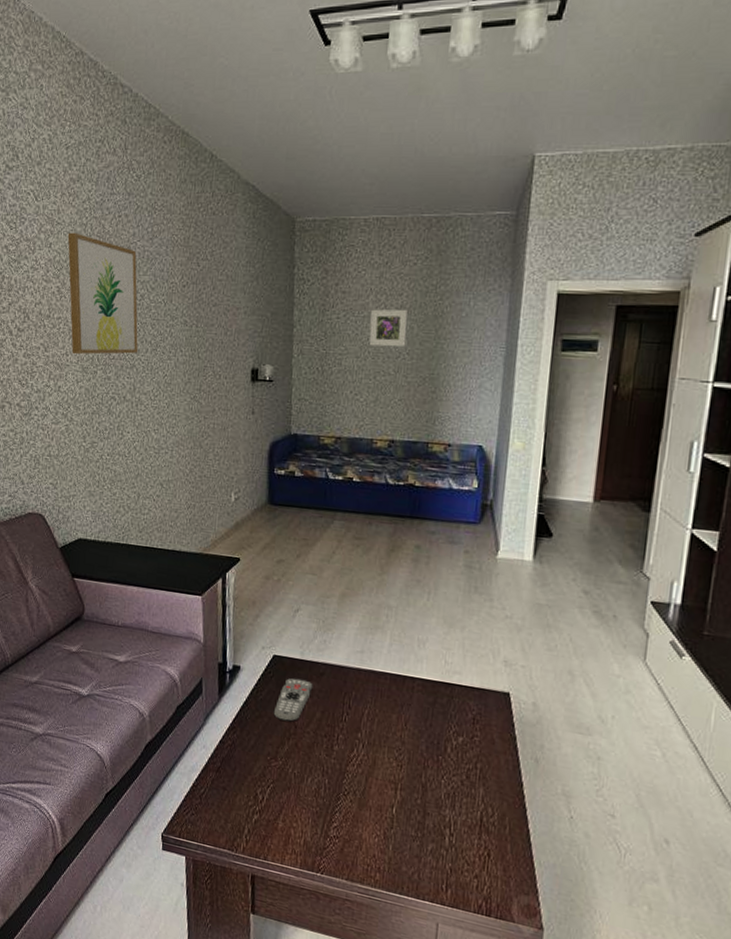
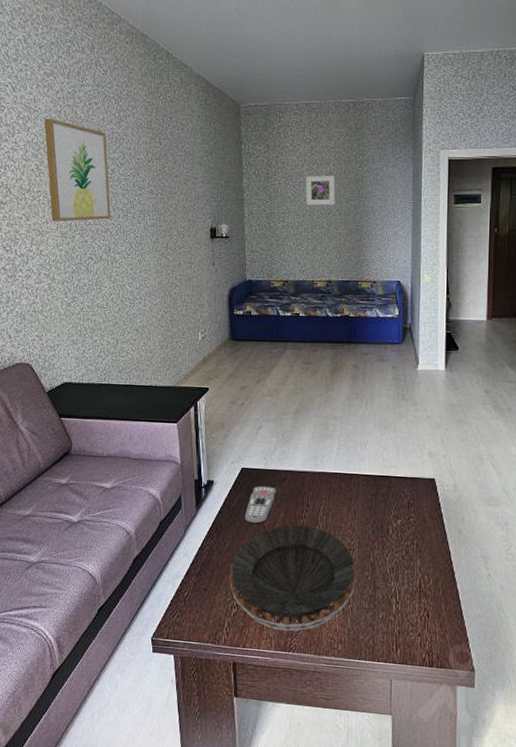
decorative bowl: none [251,727,406,851] -> present [228,525,358,631]

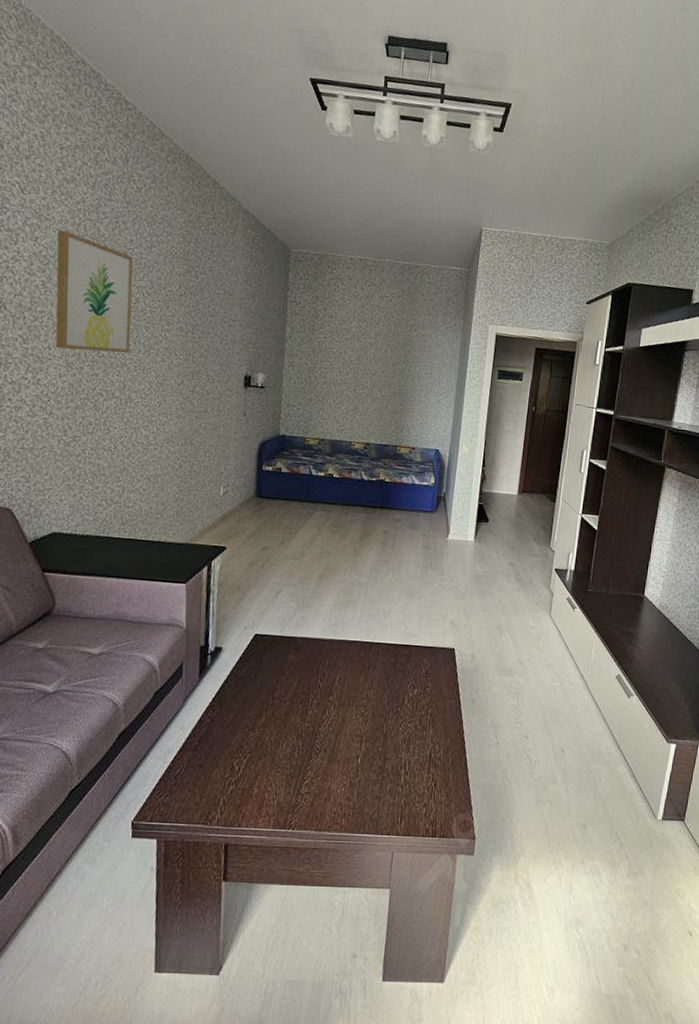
decorative bowl: present [228,525,358,631] -> none [228,695,370,807]
remote control: present [244,485,277,525] -> none [252,653,291,695]
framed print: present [305,176,336,206] -> none [351,333,383,366]

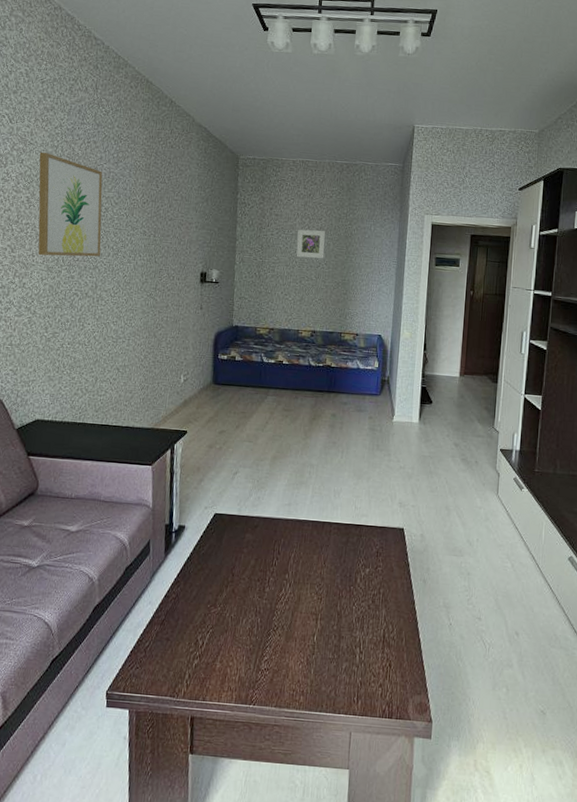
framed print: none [351,333,383,366] -> present [296,229,325,259]

